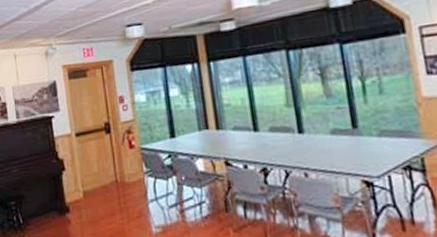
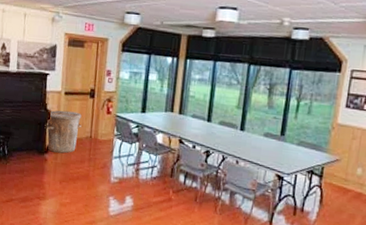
trash can: none [60,154,103,210] -> present [44,110,82,154]

